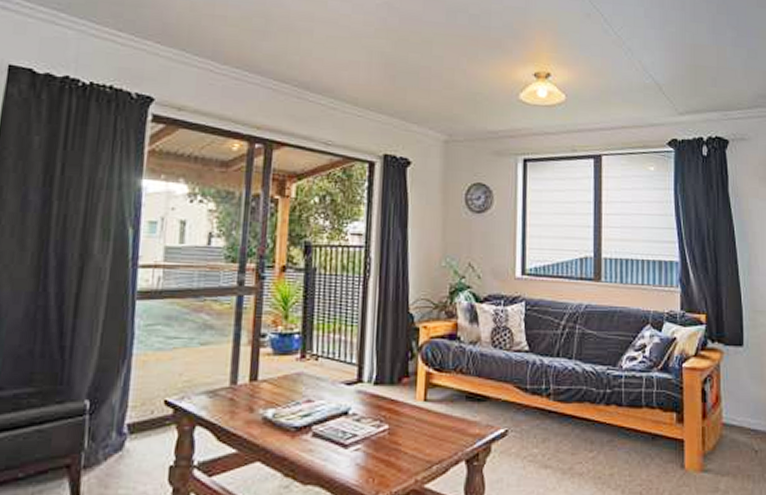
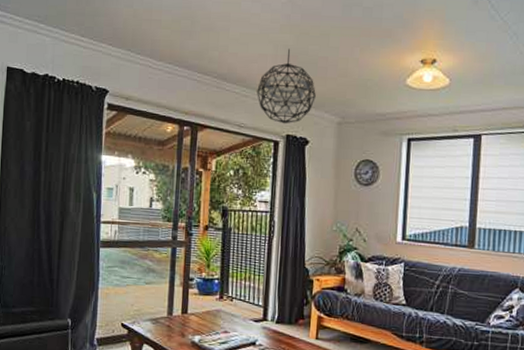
pendant light: none [347,56,418,142] -> present [257,48,316,124]

